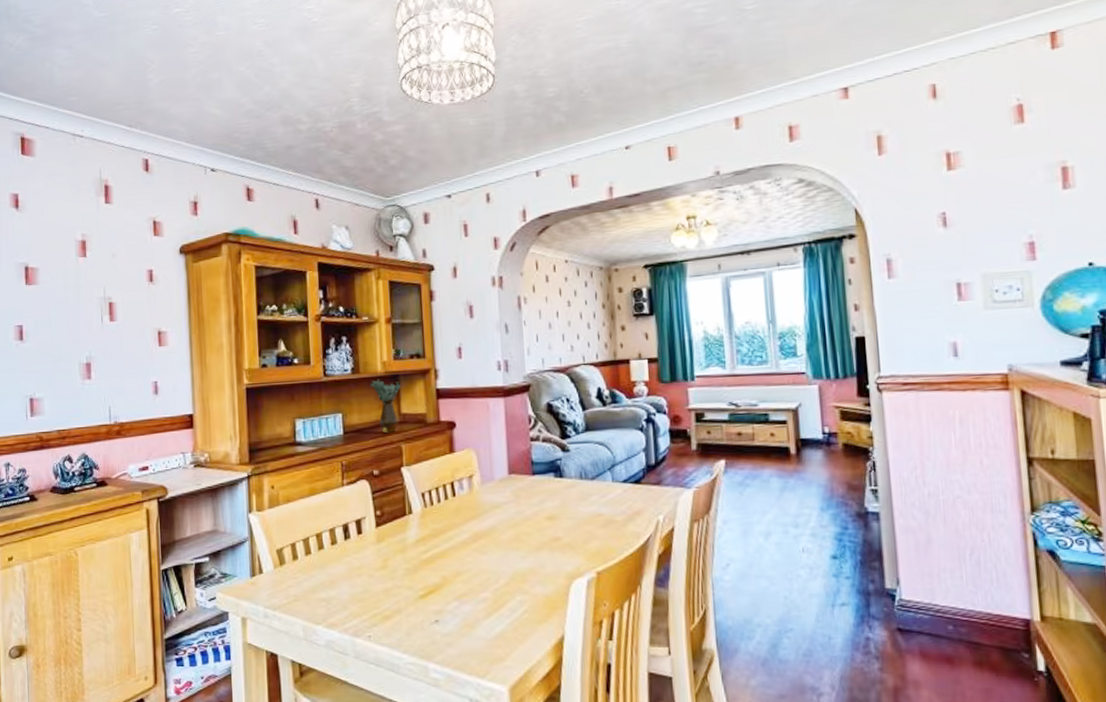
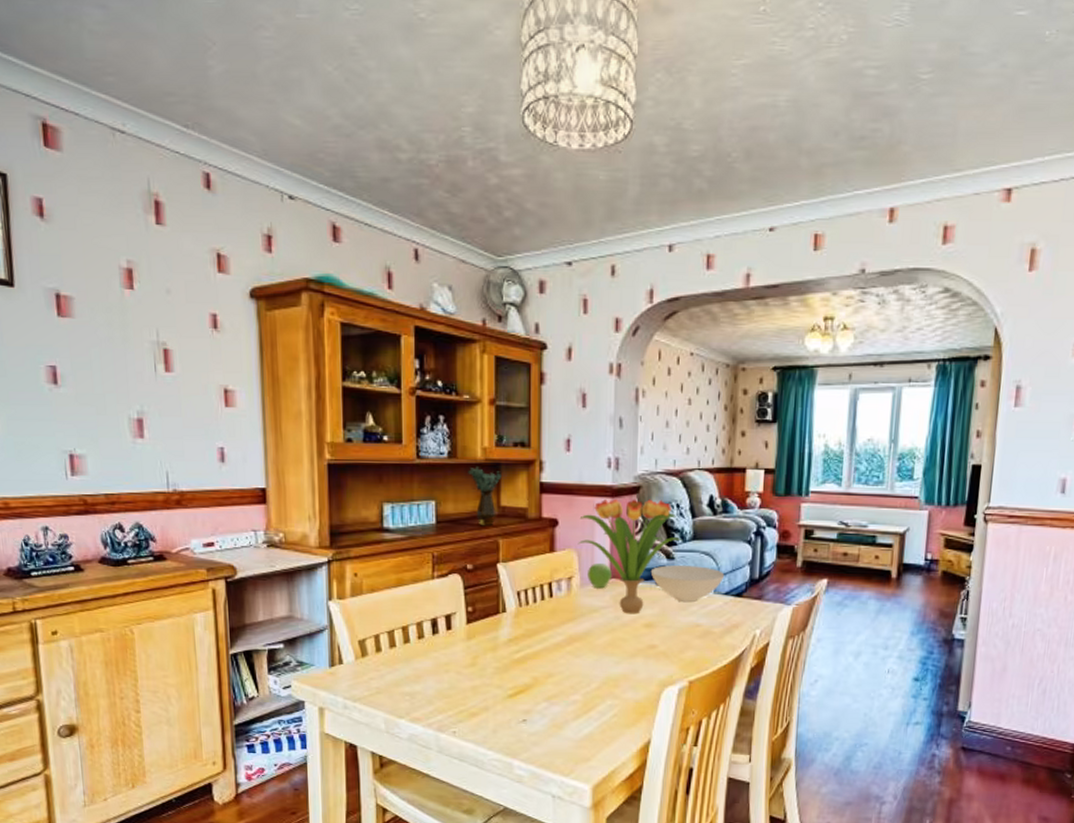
flower arrangement: none [475,395,575,508] -> present [578,499,682,615]
fruit: none [487,459,511,485] -> present [588,562,612,589]
bowl: none [547,456,621,493] -> present [650,565,725,603]

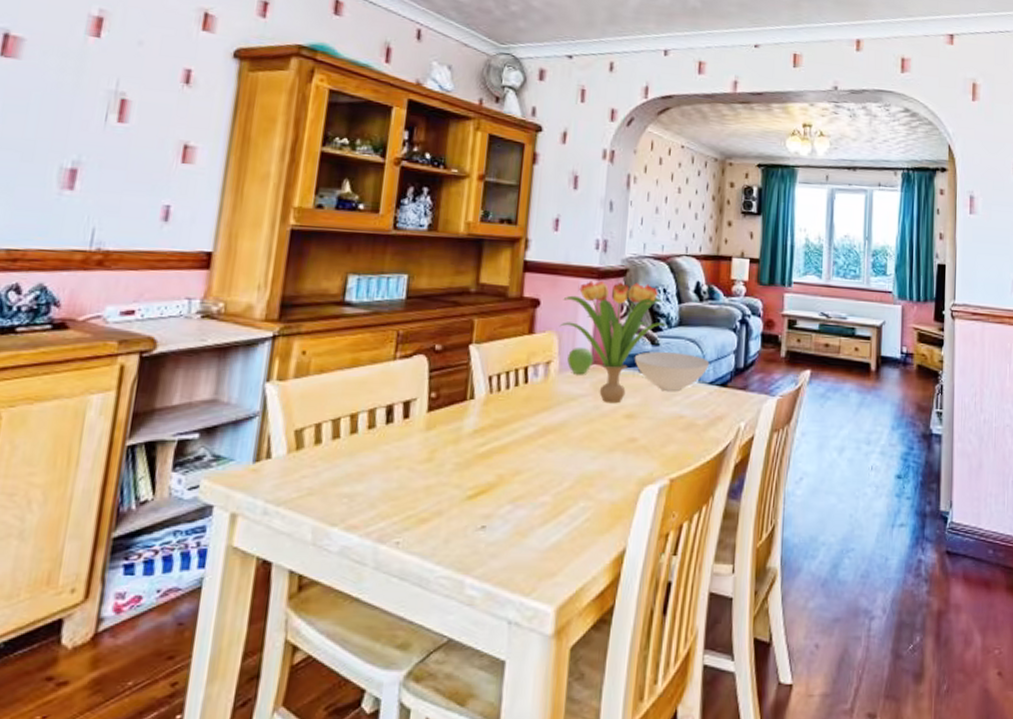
vase: present [468,465,503,525] -> none [447,239,486,303]

